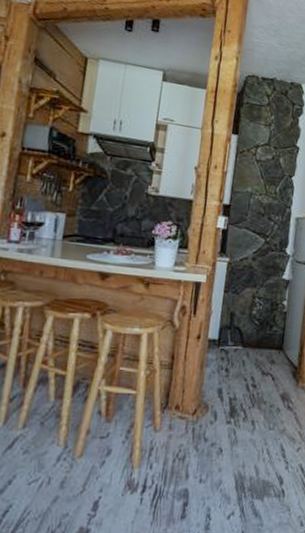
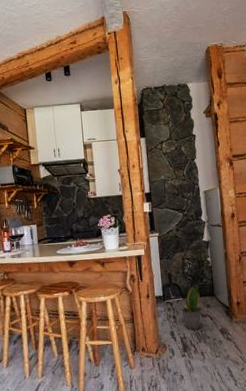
potted plant: none [238,332,266,390] -> present [181,285,202,330]

